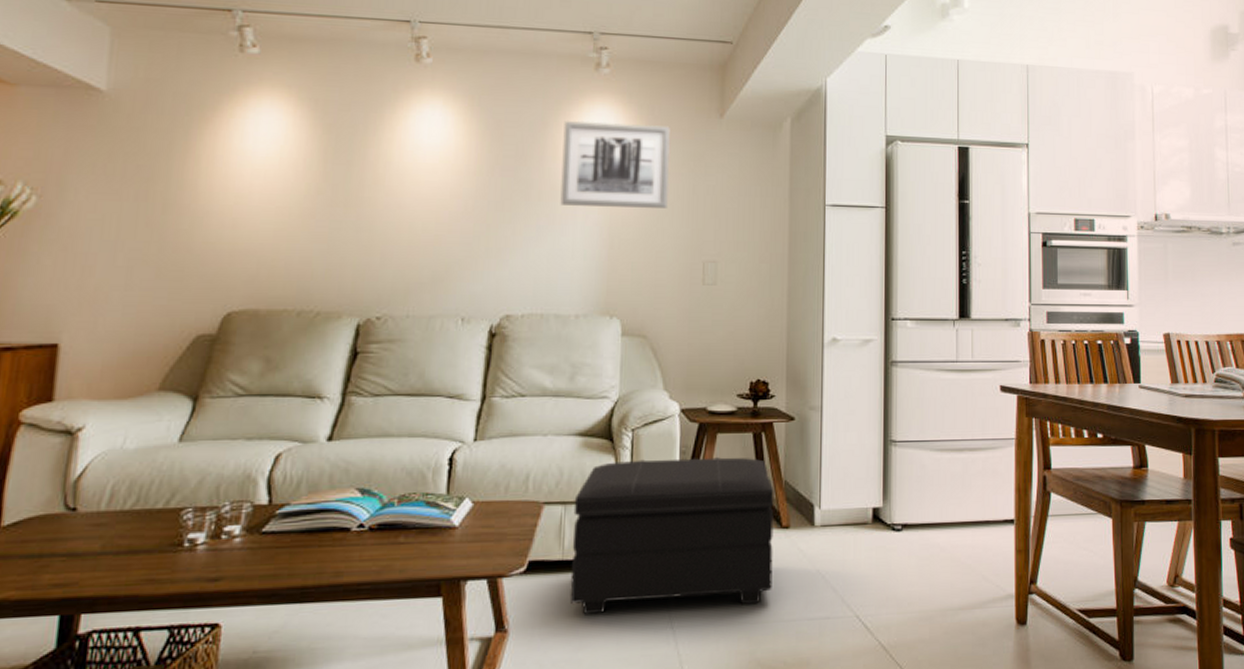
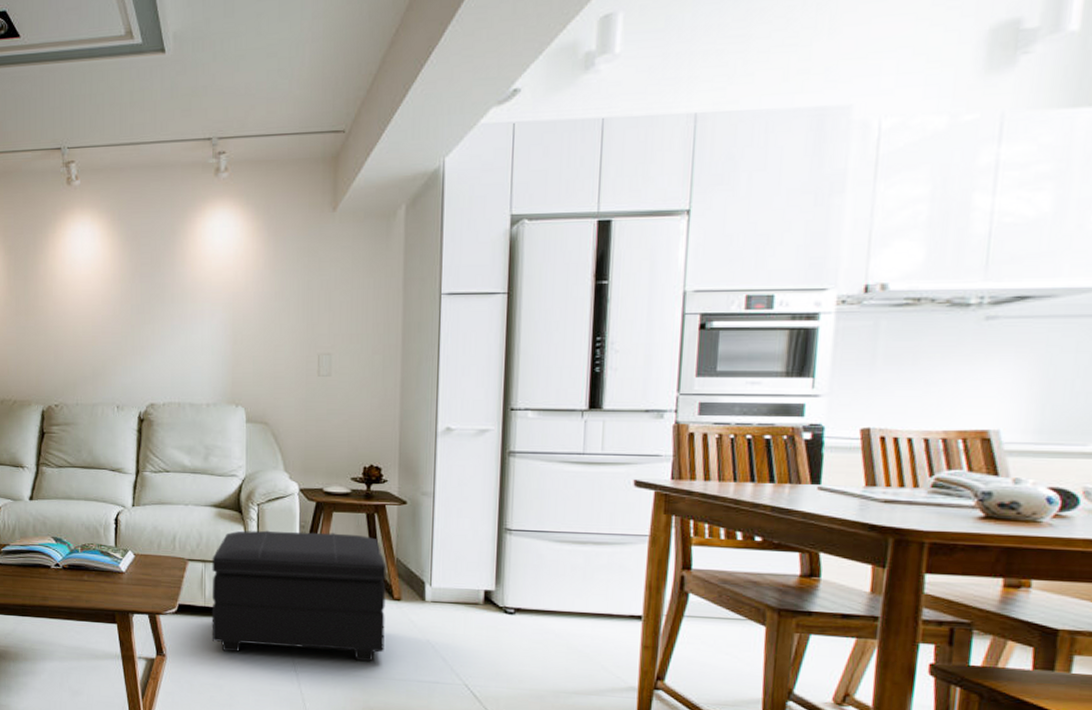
wall art: present [560,120,670,208] -> none [190,224,286,306]

